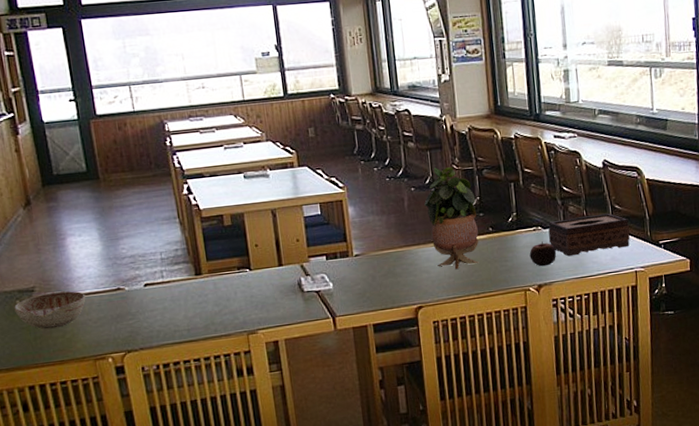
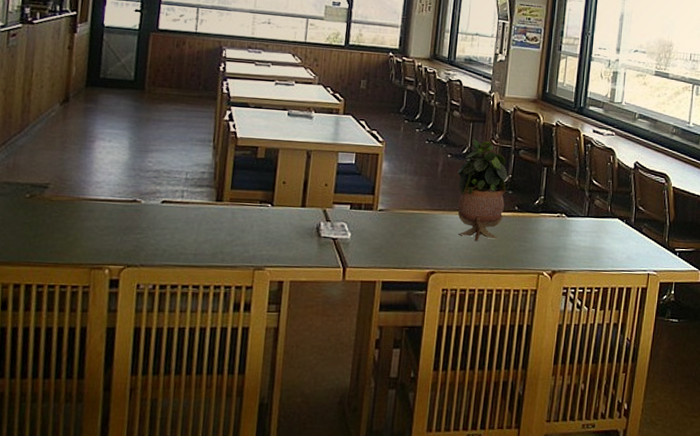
decorative bowl: present [14,290,86,330] -> none [22,191,99,229]
apple: present [529,241,557,267] -> none [549,228,576,254]
tissue box: present [548,213,630,257] -> none [570,211,650,249]

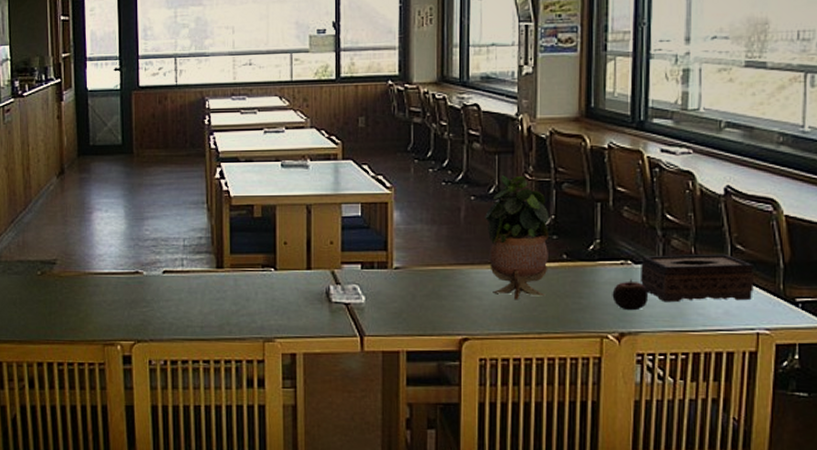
apple: none [549,228,576,254] -> present [612,279,649,311]
tissue box: none [570,211,650,249] -> present [639,253,755,303]

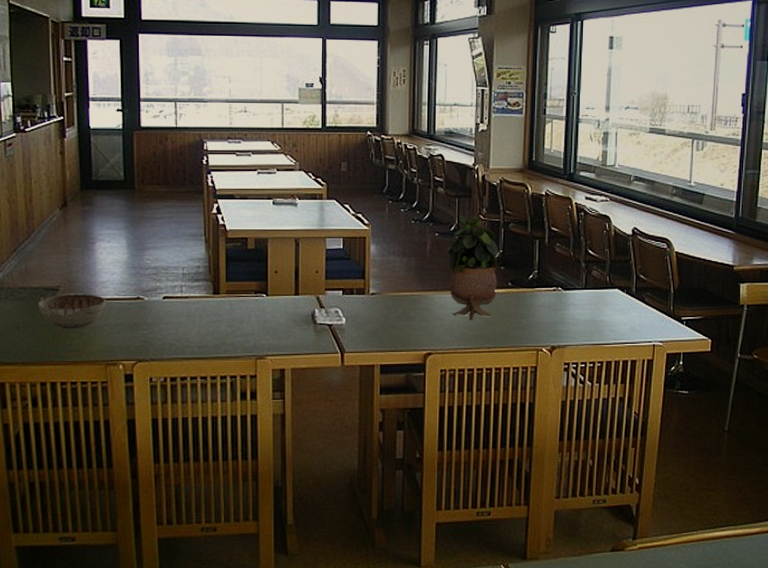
decorative bowl: none [35,267,104,306] -> present [38,293,106,329]
apple: present [612,279,649,311] -> none [546,302,574,328]
tissue box: present [639,253,755,303] -> none [567,282,653,321]

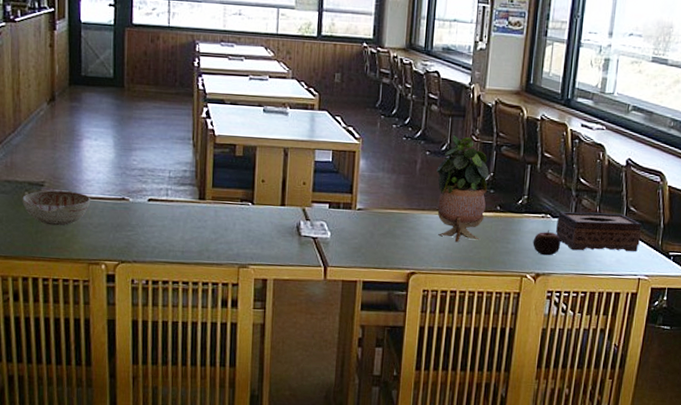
apple: none [546,302,574,328] -> present [533,230,561,256]
tissue box: none [567,282,653,321] -> present [555,211,642,252]

